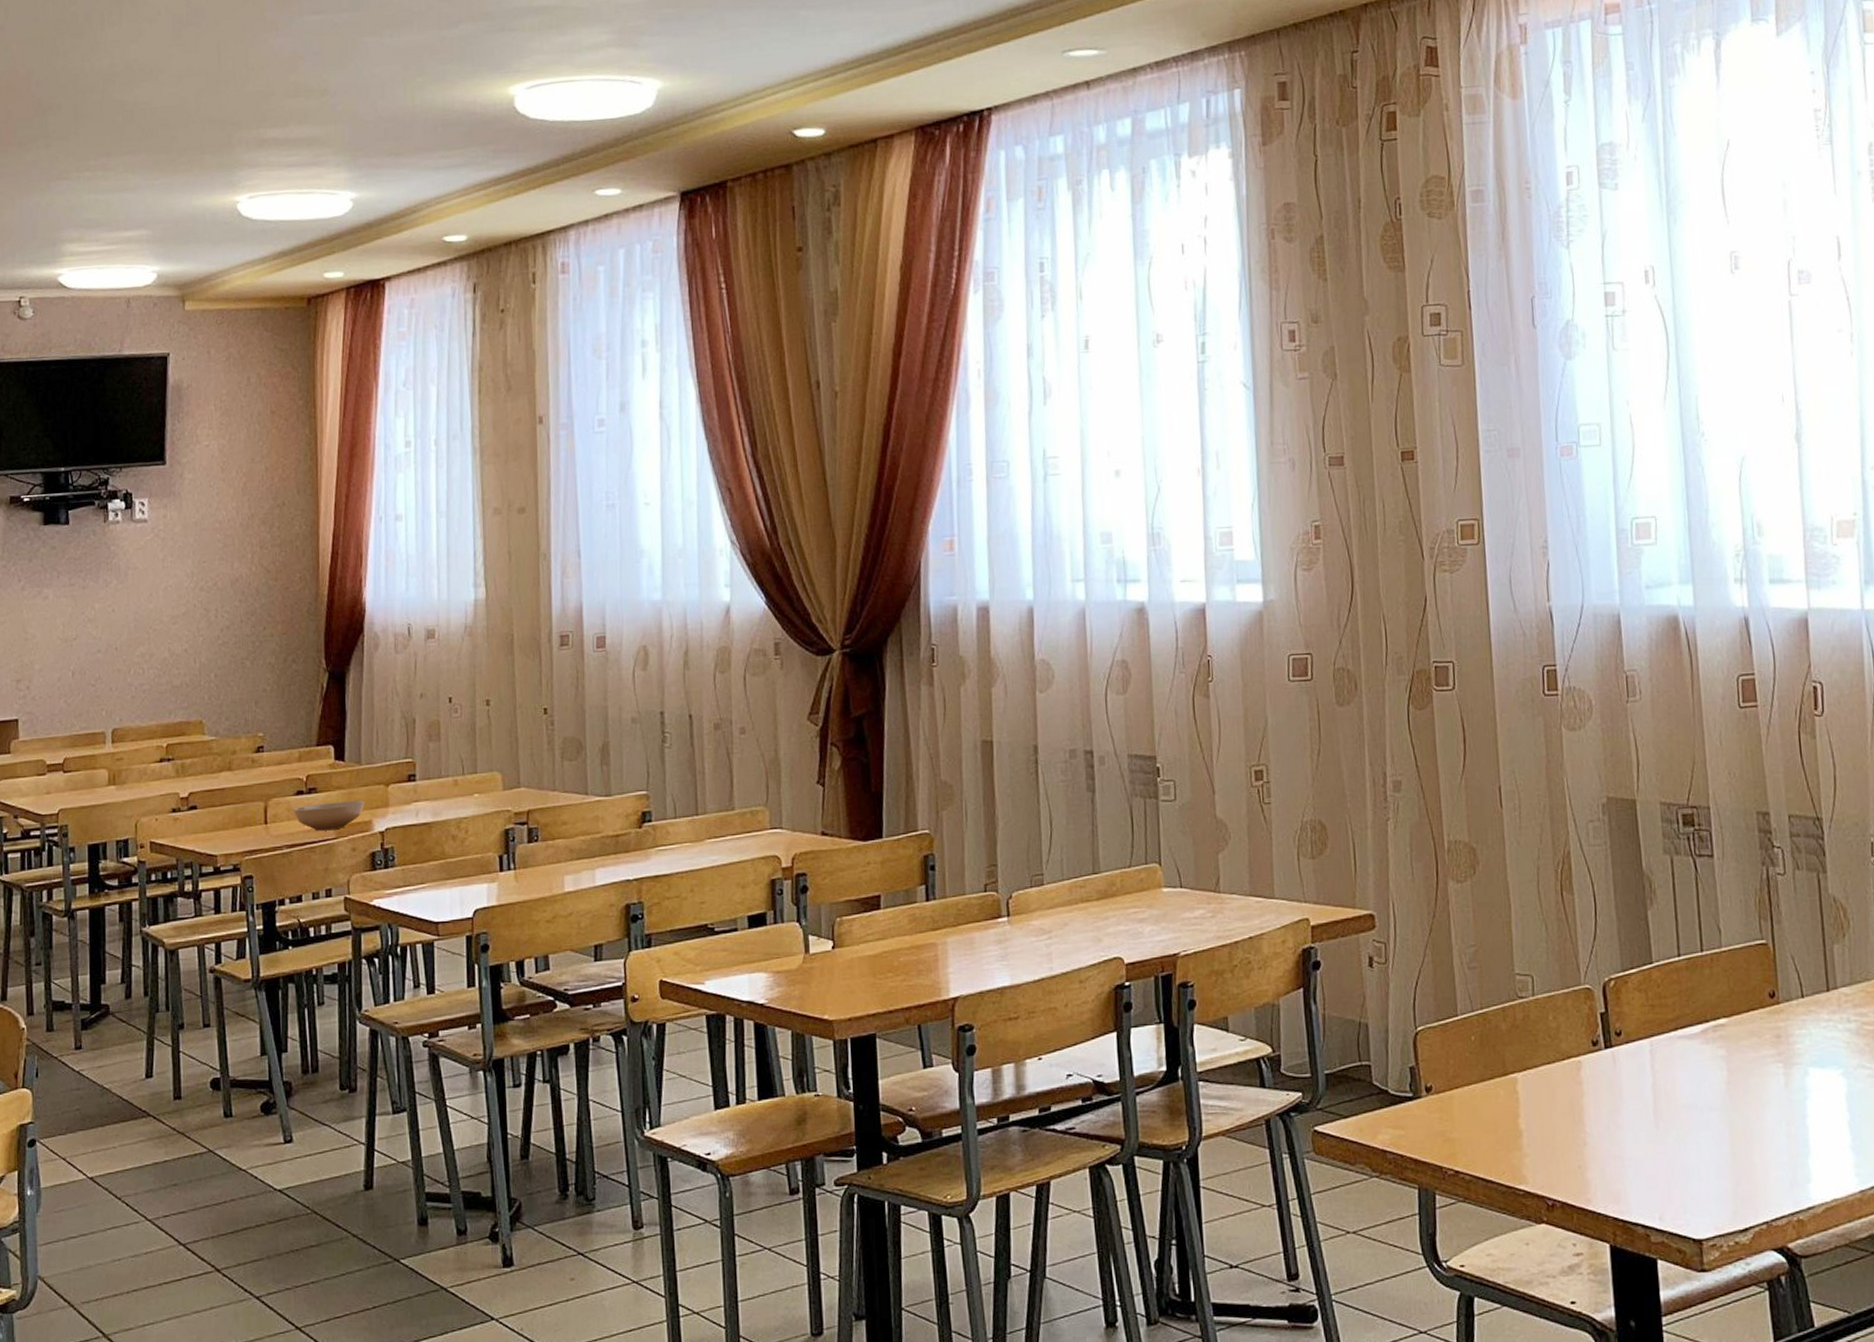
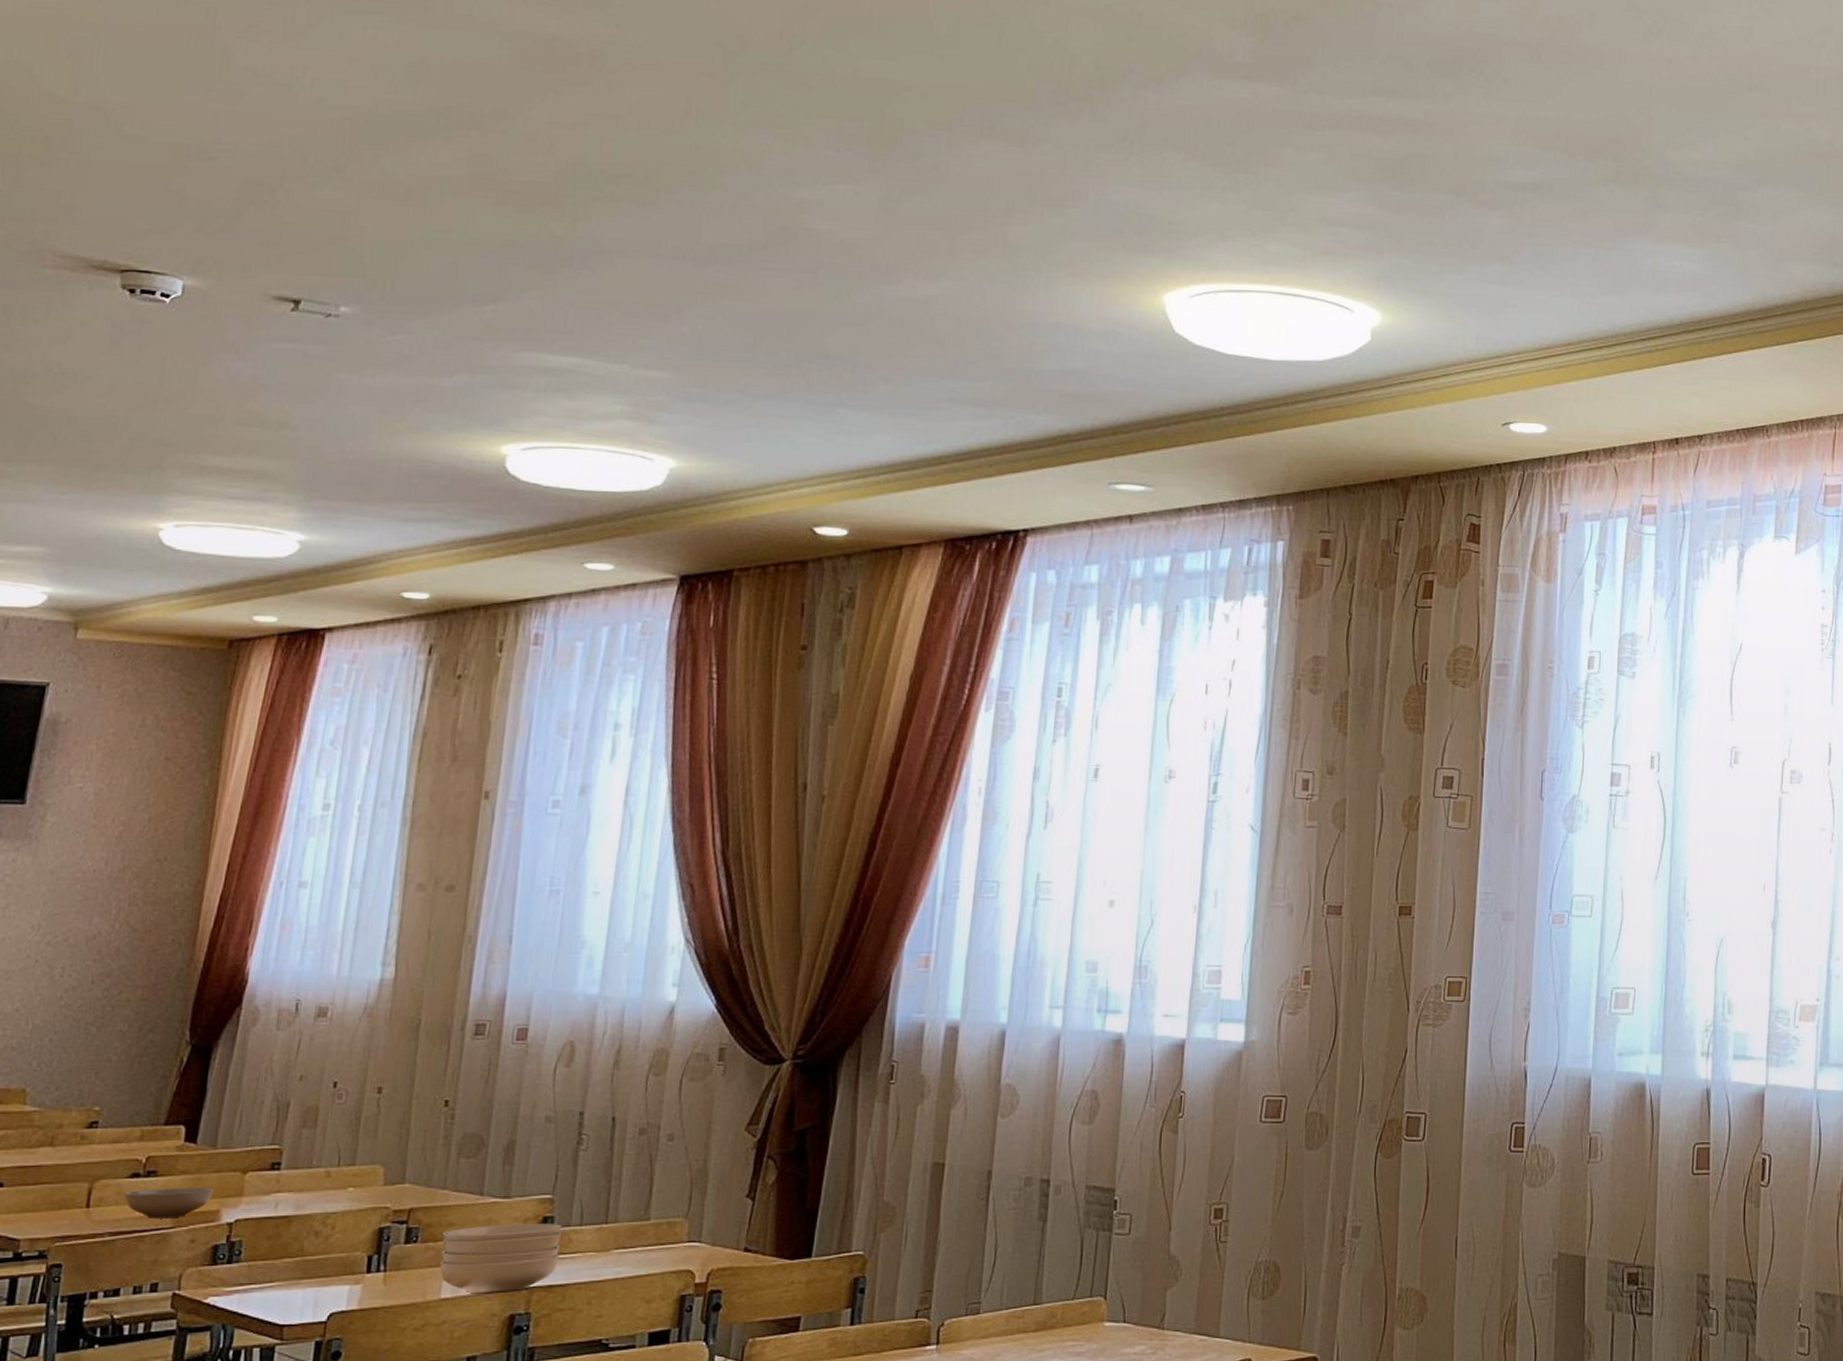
bowl: none [558,818,661,887] -> present [439,1224,562,1294]

